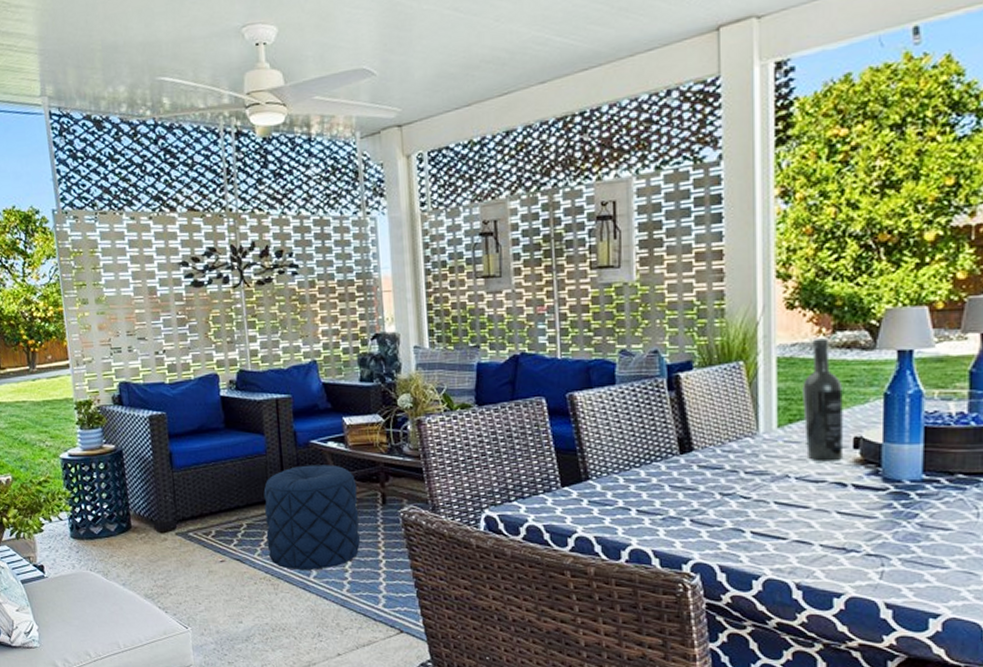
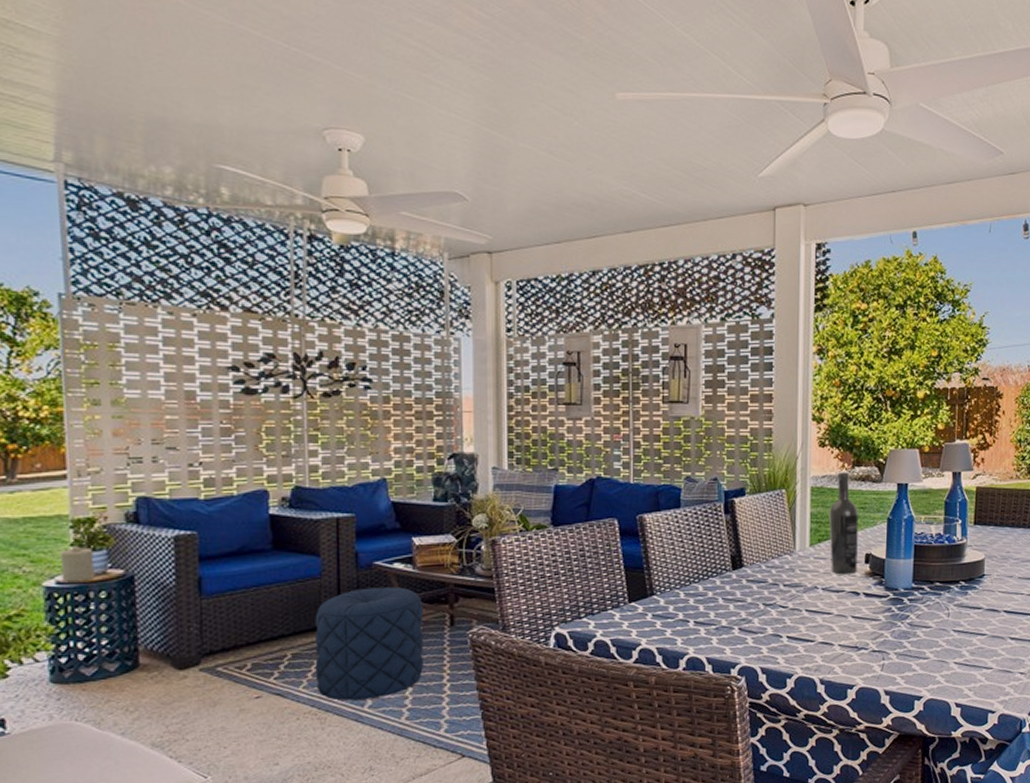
candle: none [70,424,95,454] -> present [60,546,95,581]

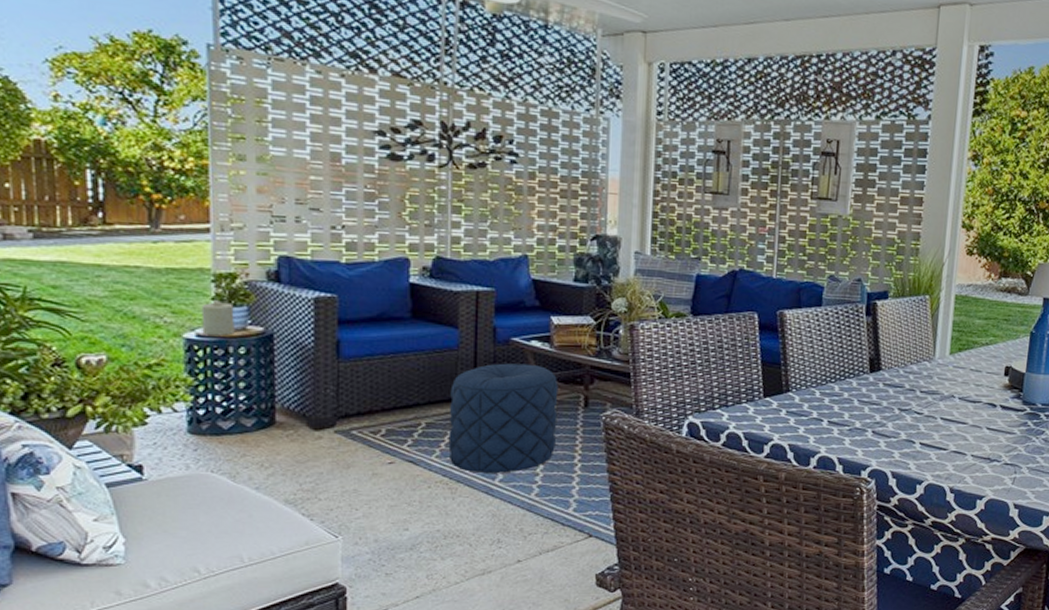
wine bottle: present [829,472,859,575] -> none [969,282,1002,386]

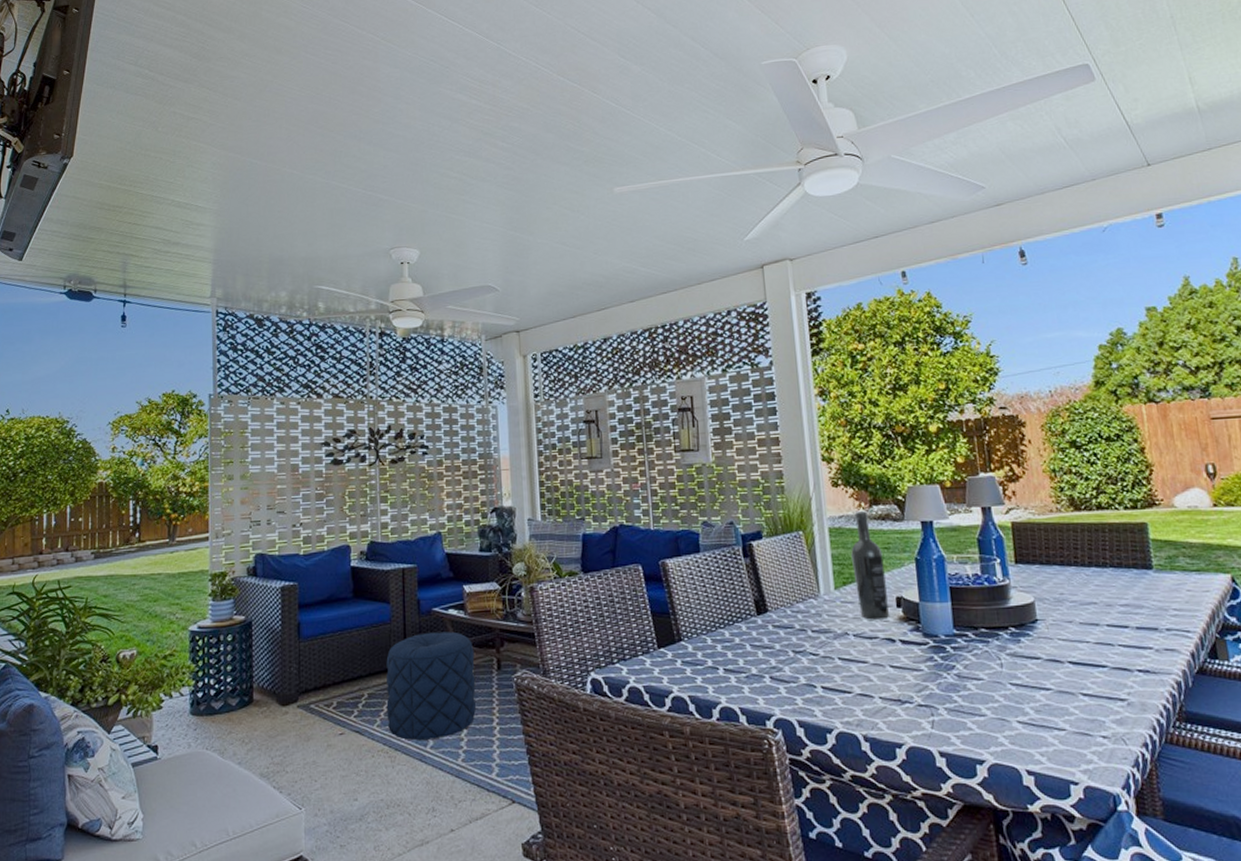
candle: present [201,300,235,335] -> none [202,596,224,626]
wine bottle: none [969,282,1002,386] -> present [851,511,889,620]

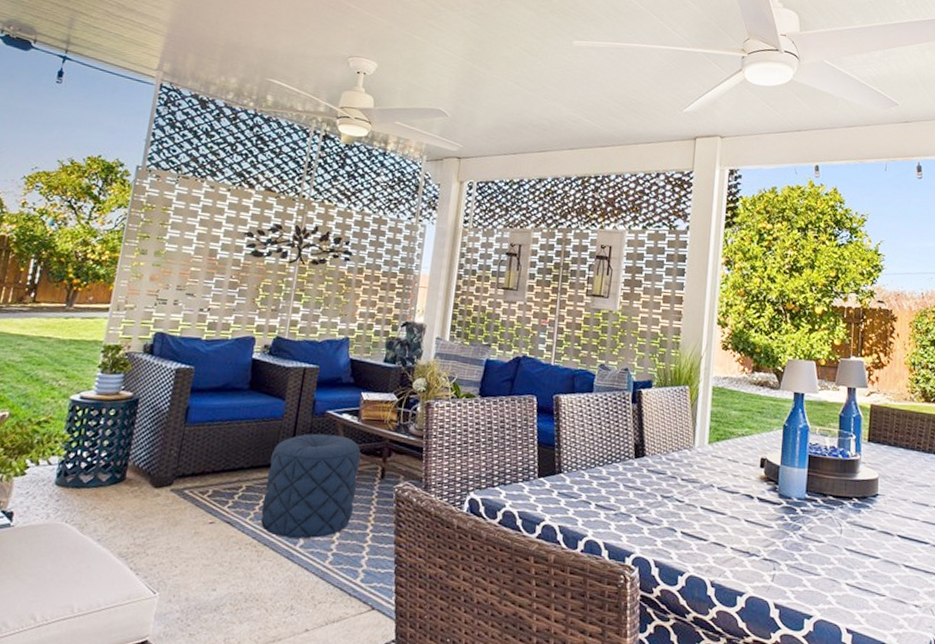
wine bottle: present [851,511,889,620] -> none [727,375,756,477]

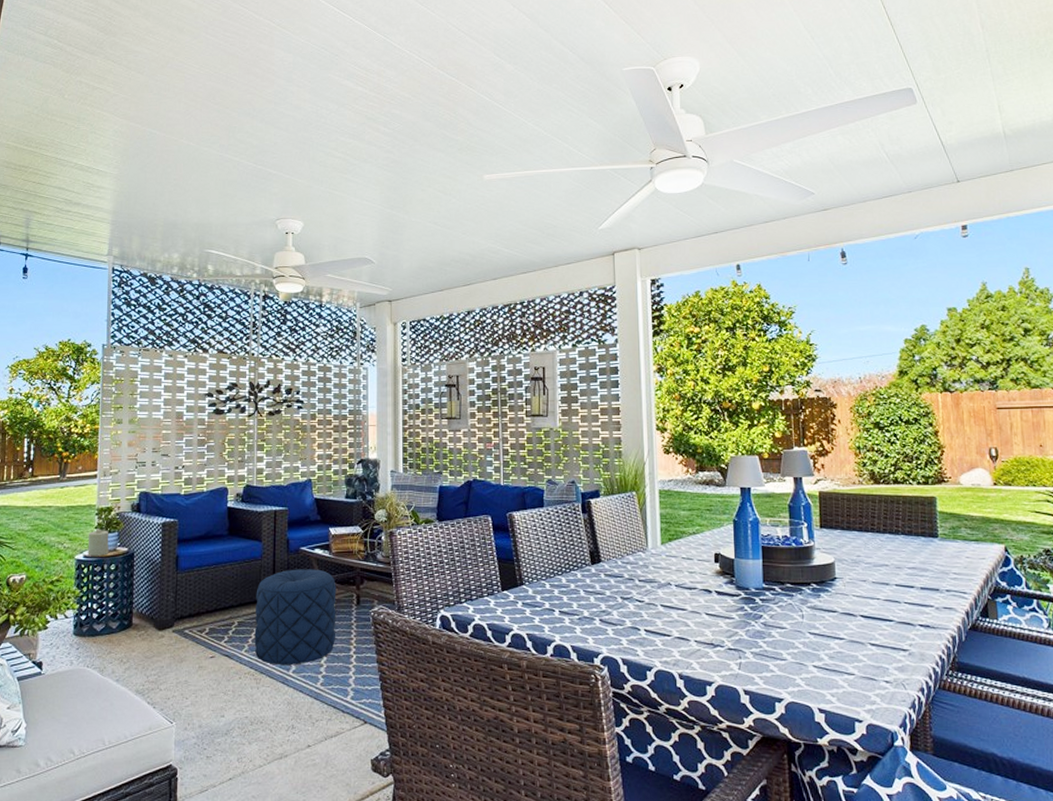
candle: none [85,368,114,398] -> present [88,529,109,556]

